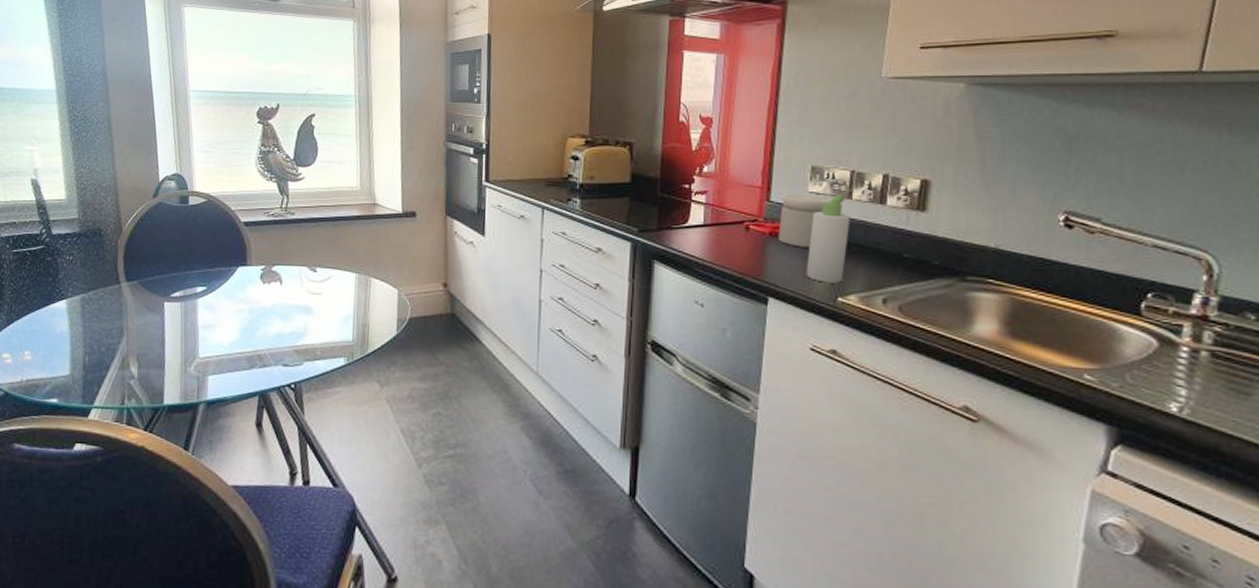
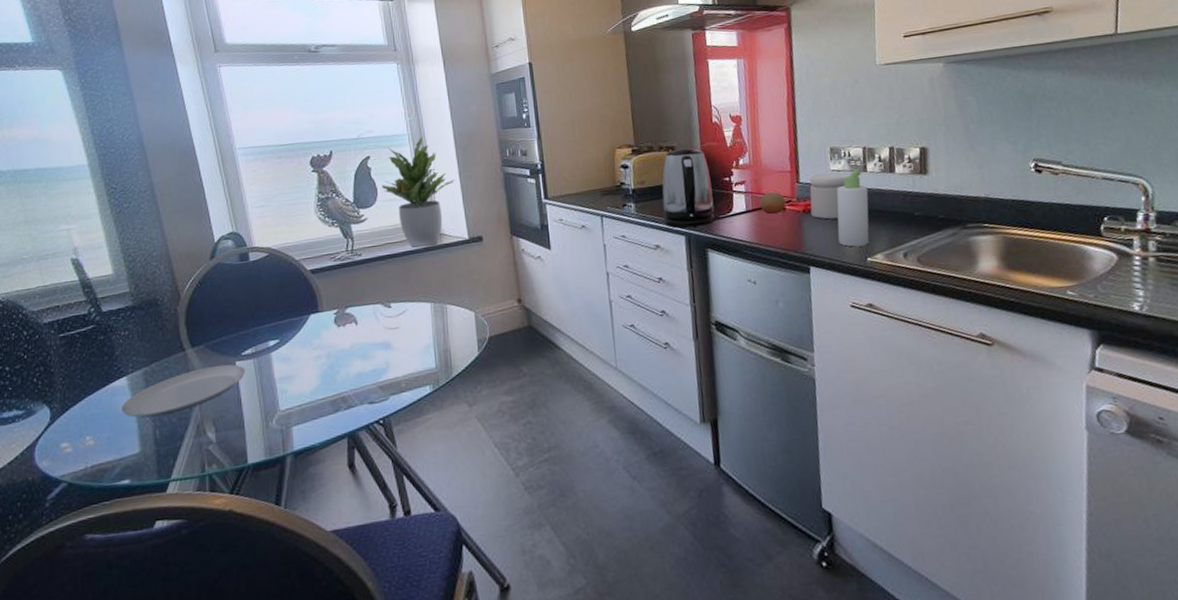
plate: none [58,302,172,343] -> present [121,364,245,418]
potted plant: none [323,100,397,215] -> present [382,137,456,248]
kettle: none [609,146,668,234] -> present [662,148,715,228]
fruit: none [720,206,750,231] -> present [759,191,786,214]

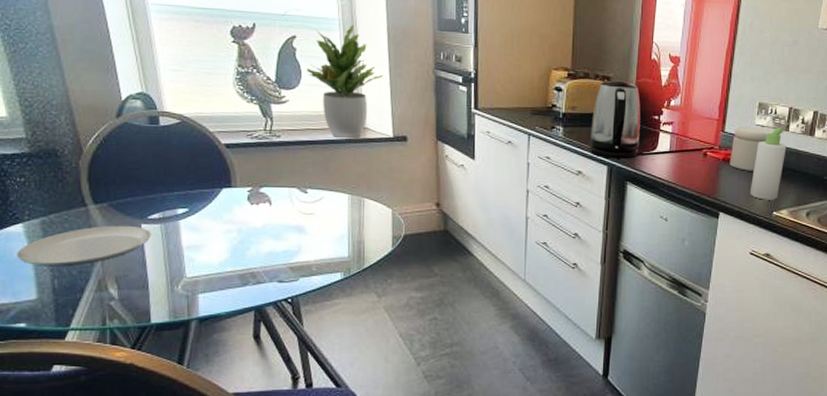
fruit: present [759,191,786,214] -> none [683,136,708,157]

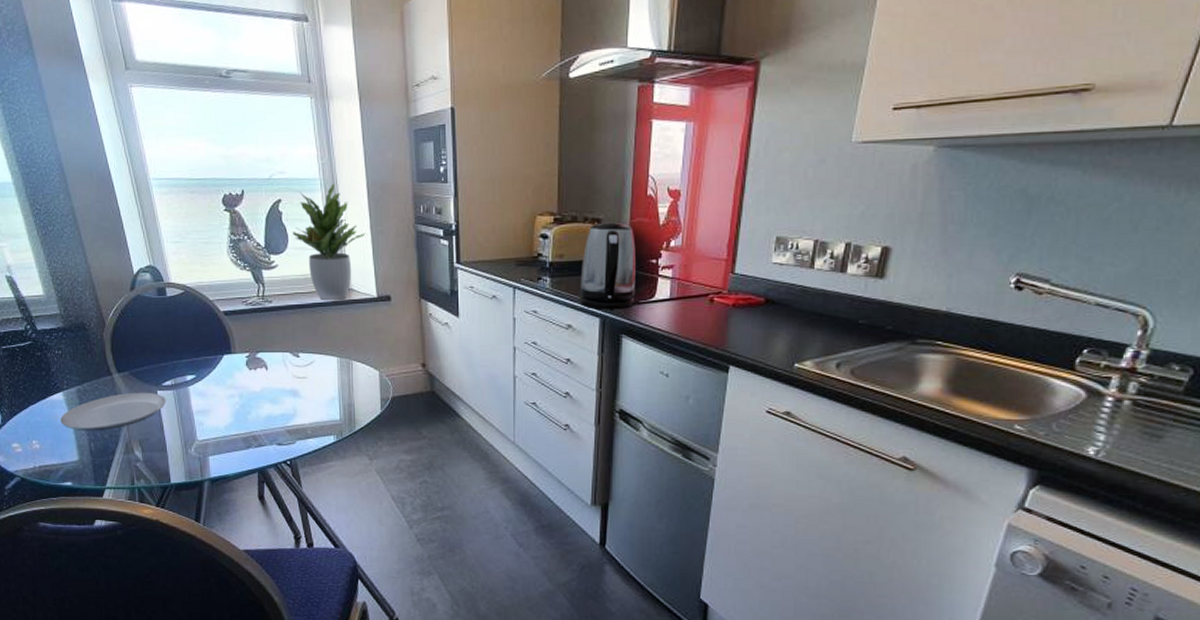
jar: present [729,126,773,171] -> none [741,266,793,318]
bottle: present [750,122,789,200] -> none [765,257,815,350]

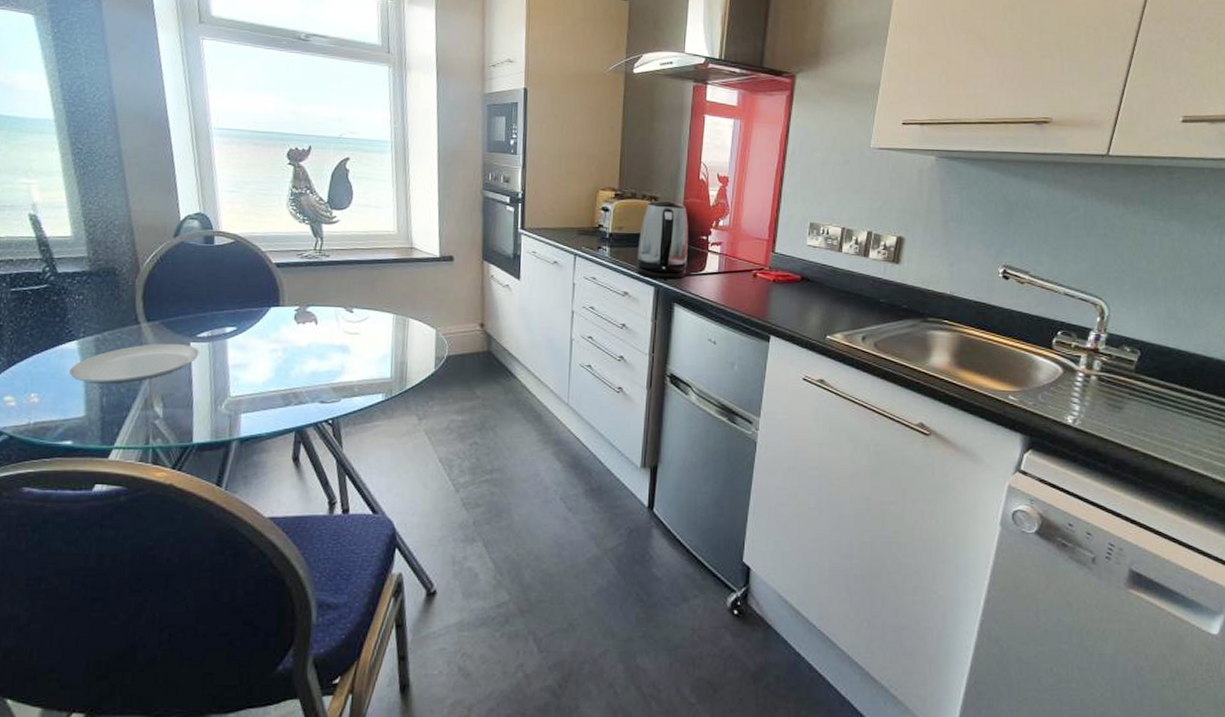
potted plant: present [293,183,367,301] -> none [358,146,434,259]

